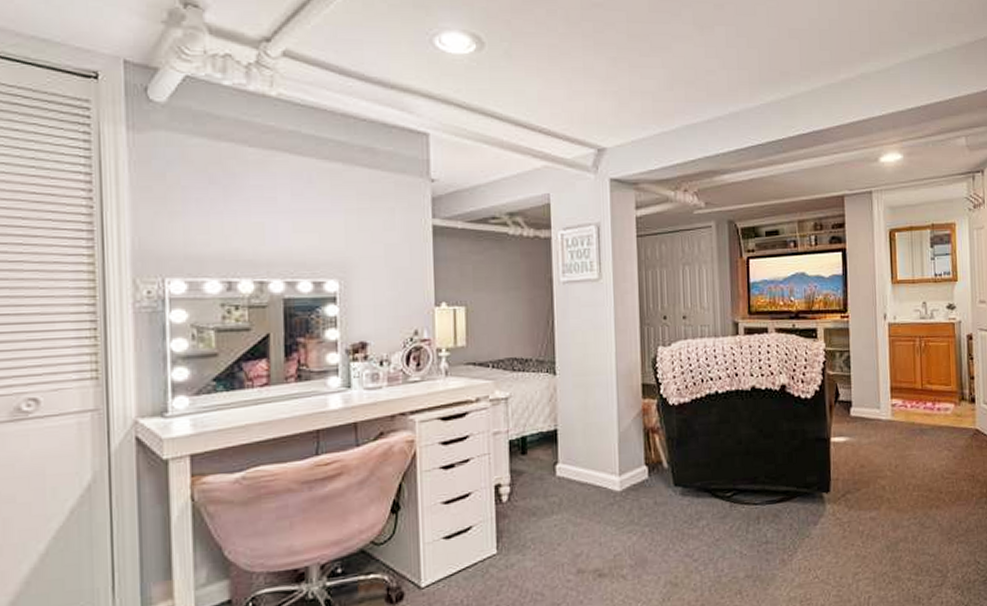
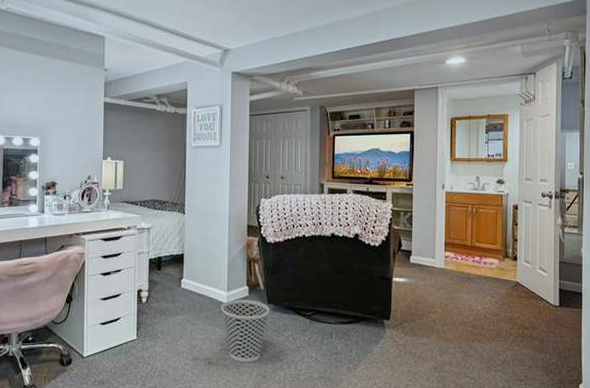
wastebasket: none [613,483,678,569] -> present [221,299,270,363]

